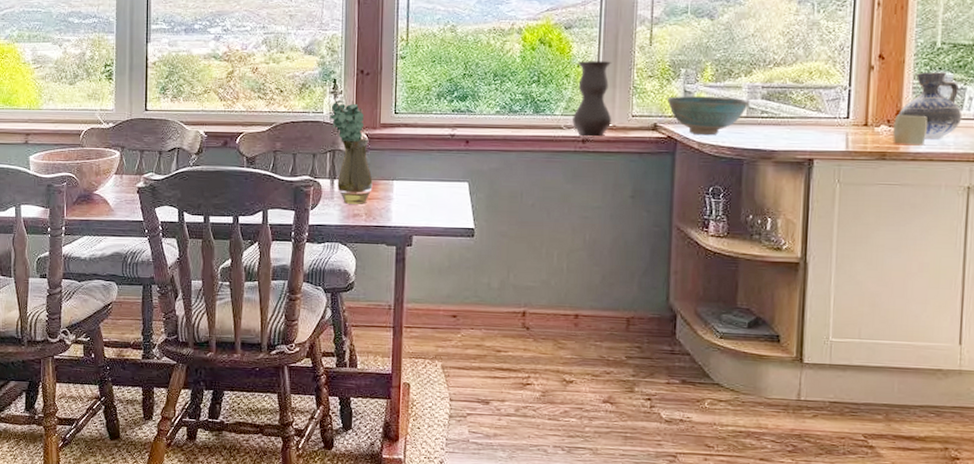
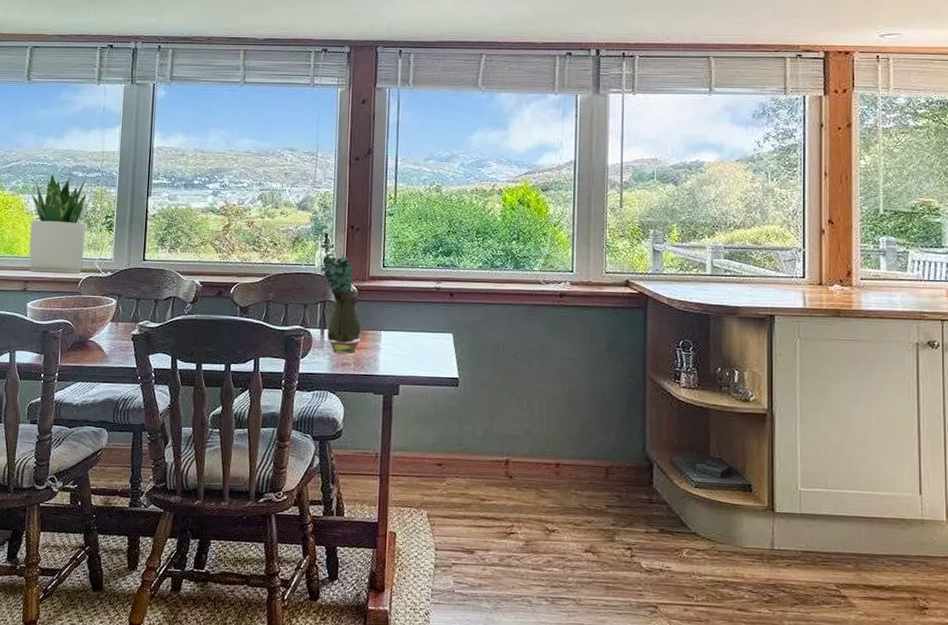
planter: none [26,19,84,126] -> present [29,173,88,275]
vase: present [573,61,612,137] -> none [550,221,587,292]
bowl: present [667,96,750,135] -> none [637,254,714,291]
mug: present [892,114,928,146] -> none [846,275,877,304]
ceramic jug: present [898,72,963,141] -> none [849,236,907,300]

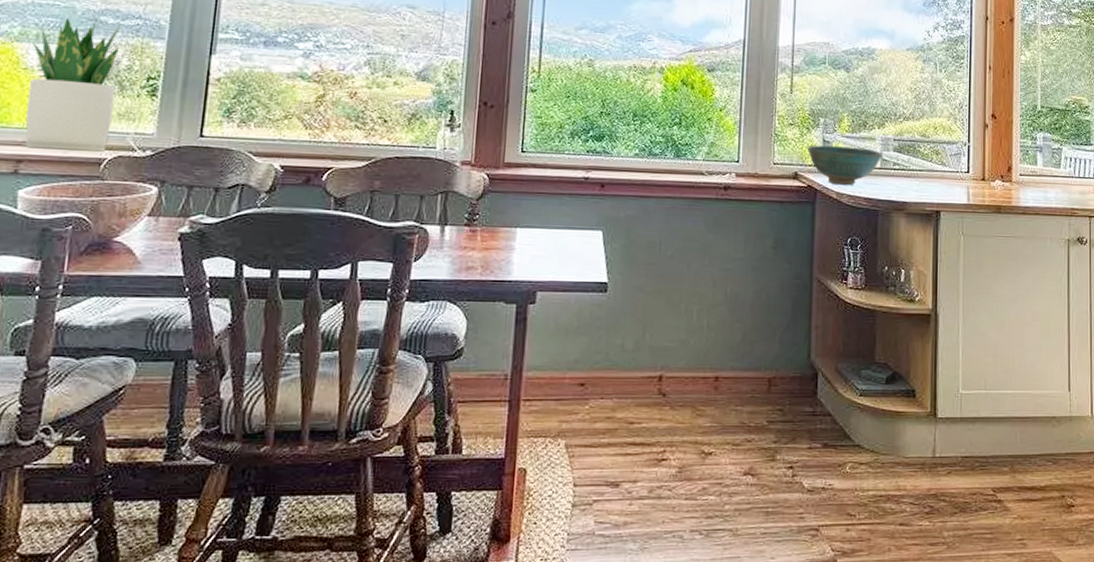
vase: present [320,250,361,354] -> none [443,130,492,255]
bowl: none [637,254,714,291] -> present [807,145,883,185]

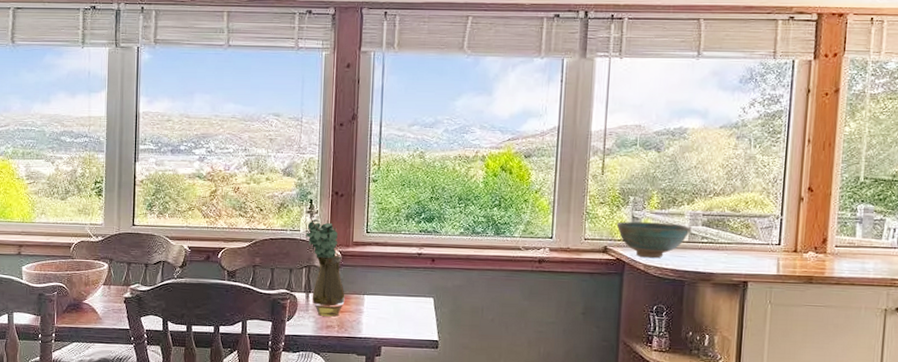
planter: present [25,17,122,153] -> none [21,138,75,239]
vase: none [443,130,492,255] -> present [305,216,345,317]

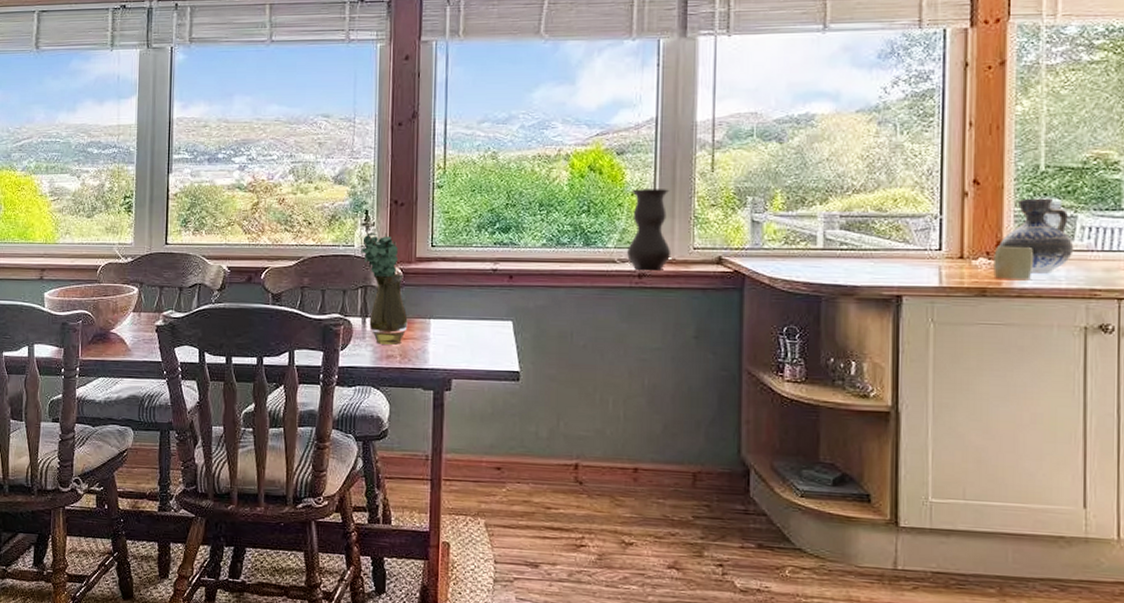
vase: none [530,187,567,258] -> present [627,189,672,272]
bowl: present [616,221,692,258] -> none [732,226,827,269]
mug: none [819,242,851,271] -> present [993,246,1034,281]
ceramic jug: none [825,204,882,267] -> present [999,198,1074,275]

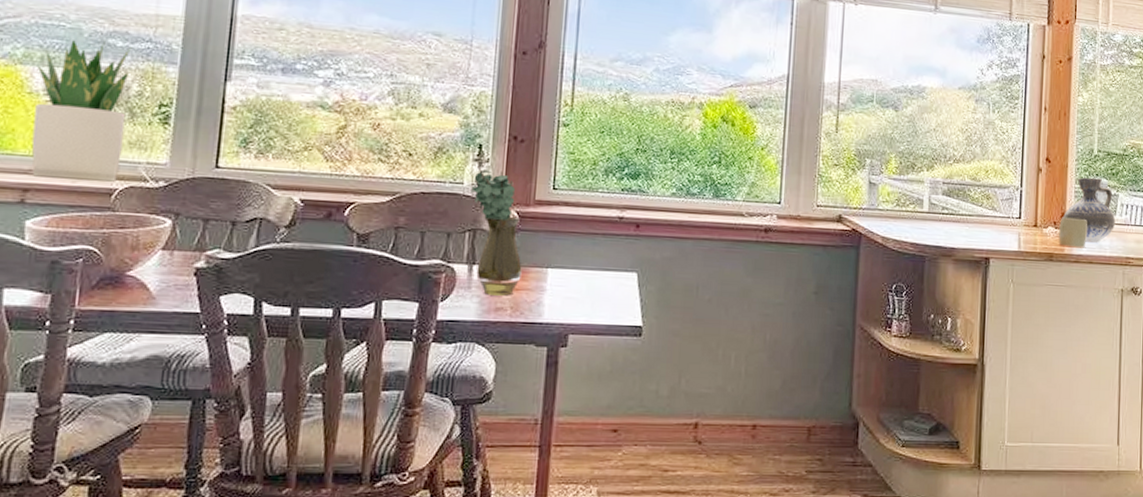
planter: none [44,149,103,261] -> present [31,40,132,183]
vase: present [627,189,672,272] -> none [755,143,798,227]

